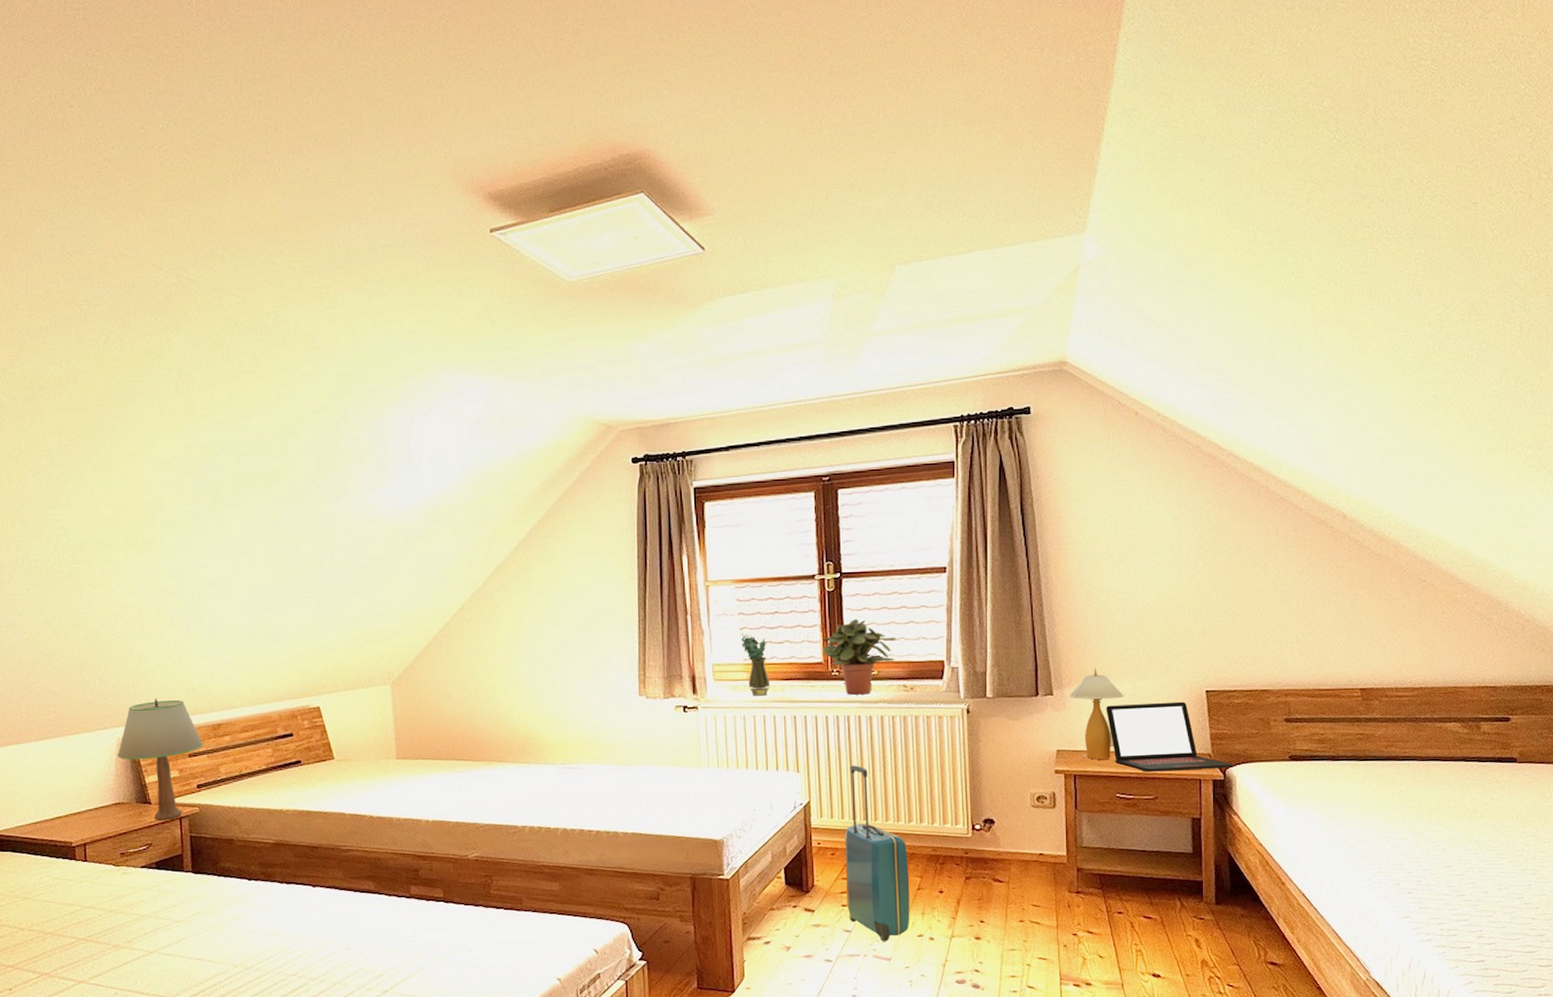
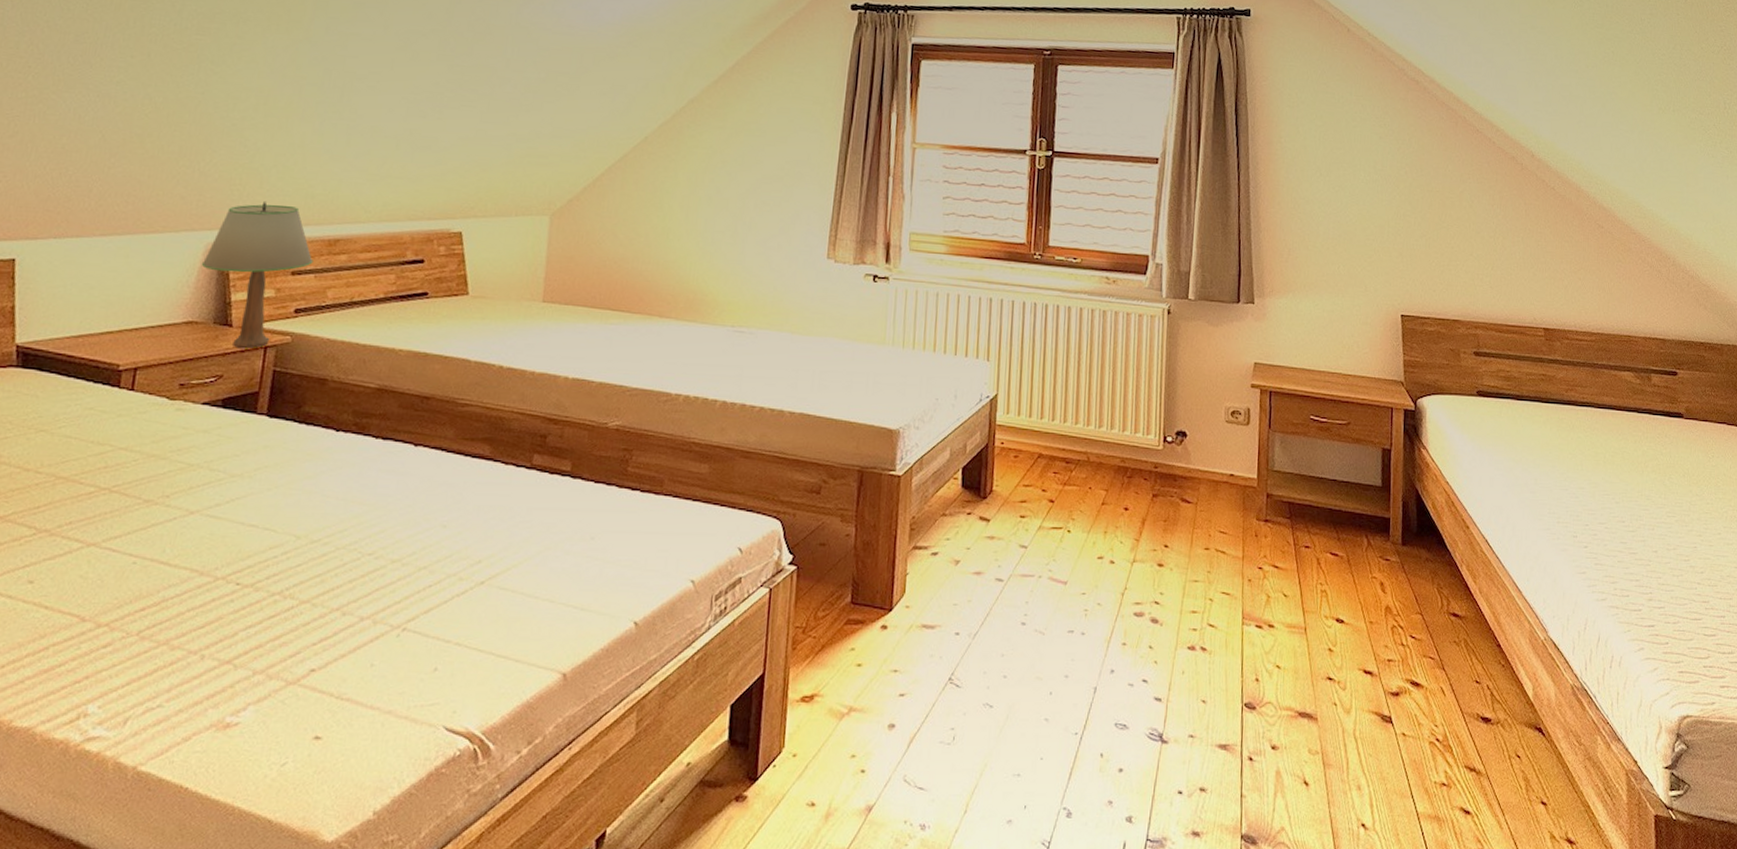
vase: present [741,634,770,696] -> none [943,203,969,273]
potted plant: present [822,619,897,695] -> none [1026,201,1104,283]
suitcase: present [844,765,910,942] -> none [1025,359,1095,562]
table lamp: present [1069,668,1125,760] -> none [1270,280,1324,377]
laptop: present [1106,701,1234,772] -> none [1304,320,1425,398]

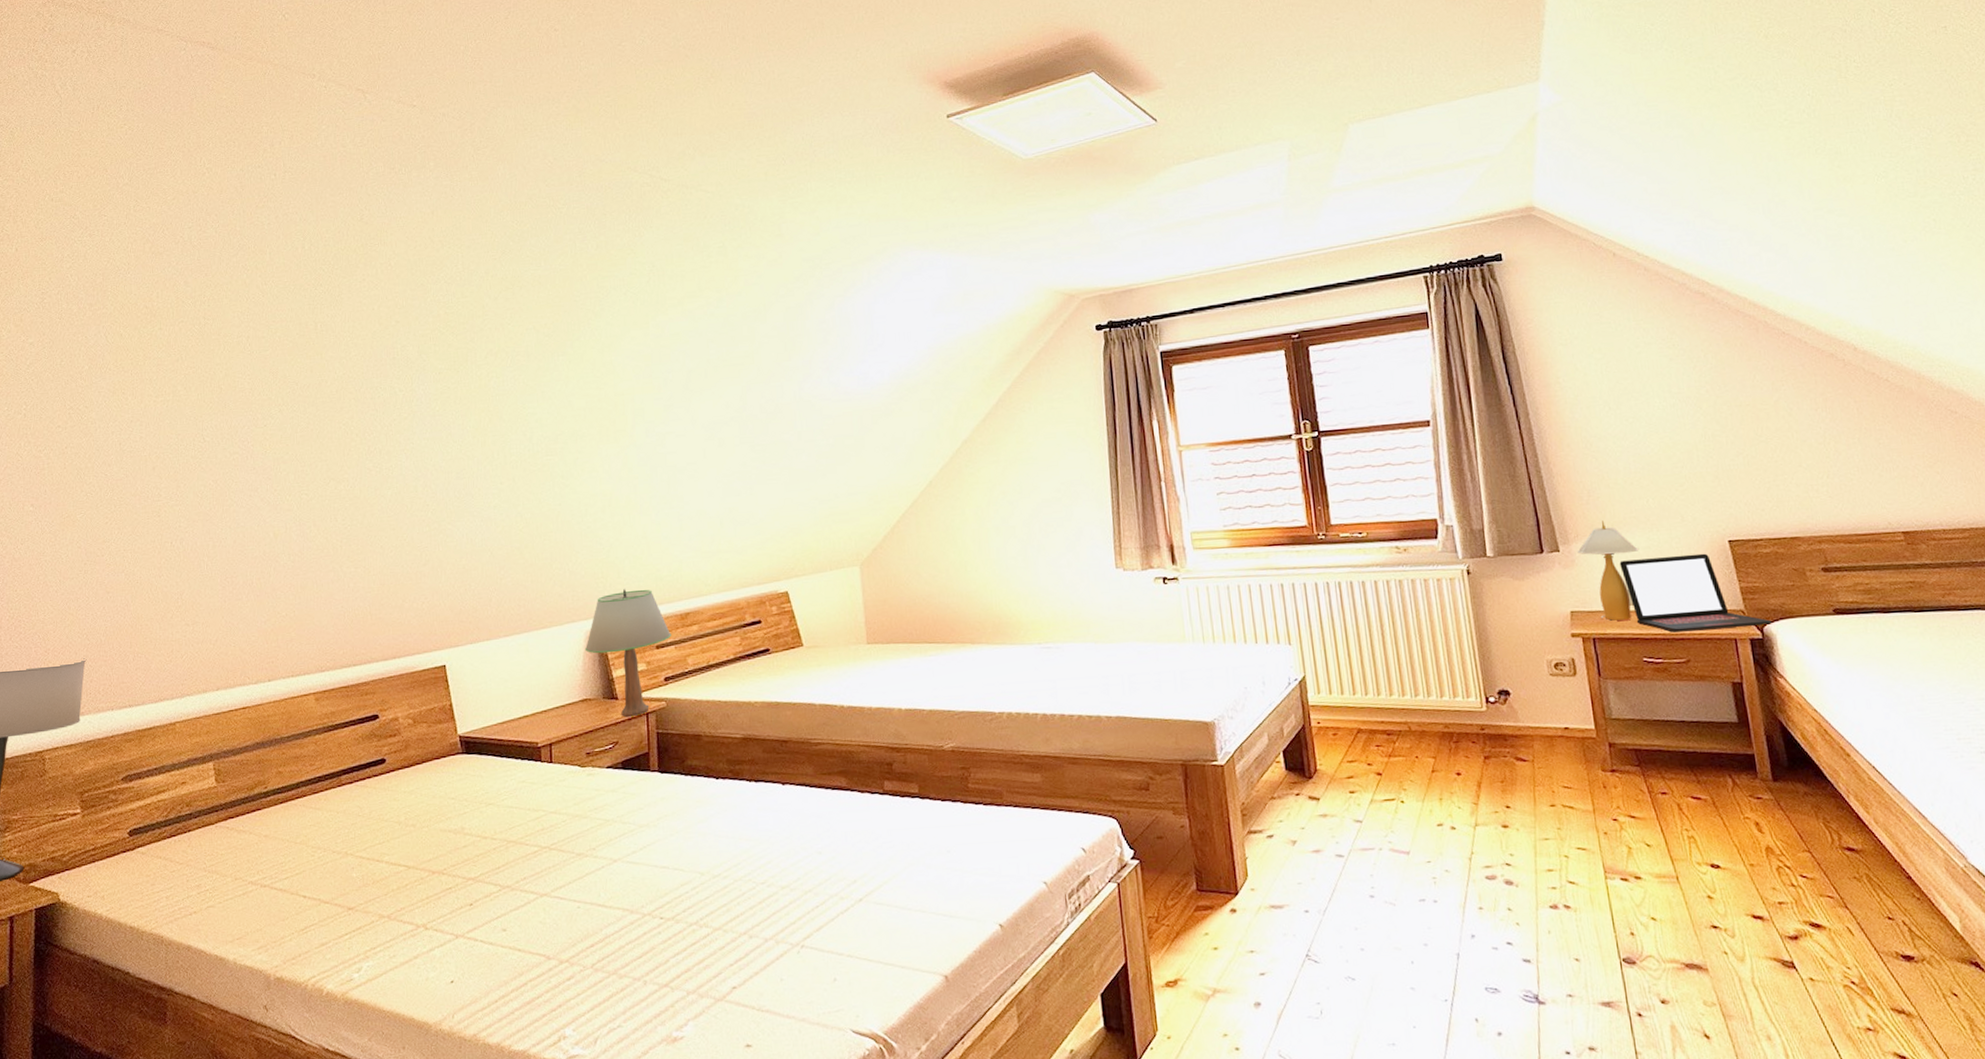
table lamp: none [1270,280,1324,377] -> present [1577,521,1640,621]
laptop: none [1304,320,1425,398] -> present [1619,553,1772,633]

